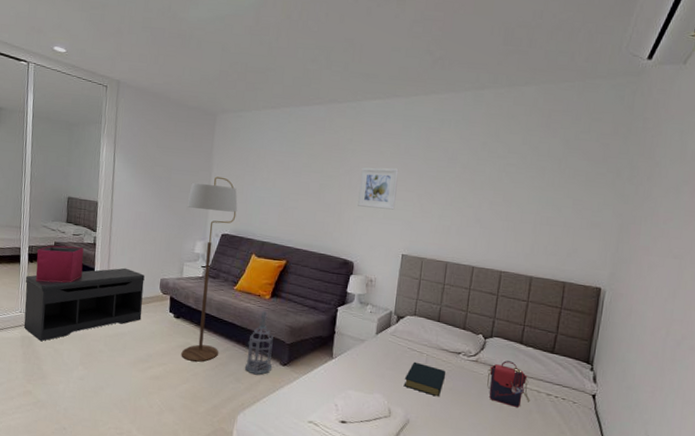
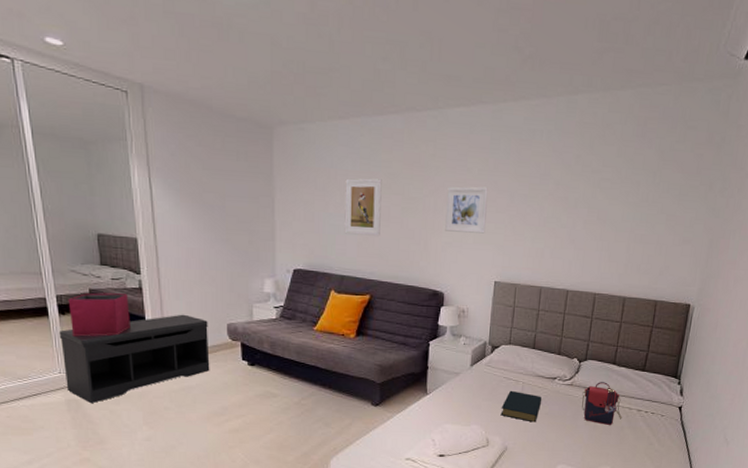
floor lamp: present [181,176,238,362] -> none [248,202,310,410]
lantern: present [244,311,274,375] -> none [333,351,364,418]
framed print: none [268,158,304,208] -> present [344,178,382,236]

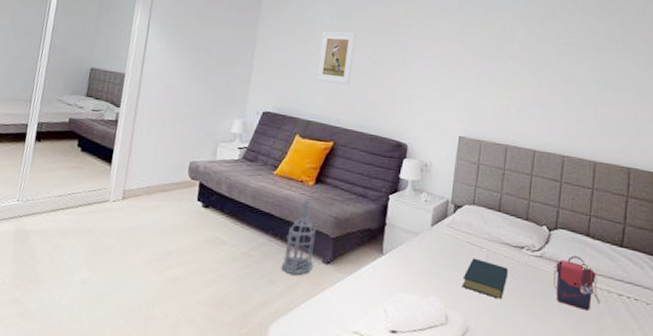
bench: present [58,314,210,404] -> none [19,148,172,237]
storage bin: present [68,293,130,337] -> none [41,122,103,166]
lantern: none [333,351,364,418] -> present [281,199,316,276]
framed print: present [445,186,488,234] -> none [412,43,455,88]

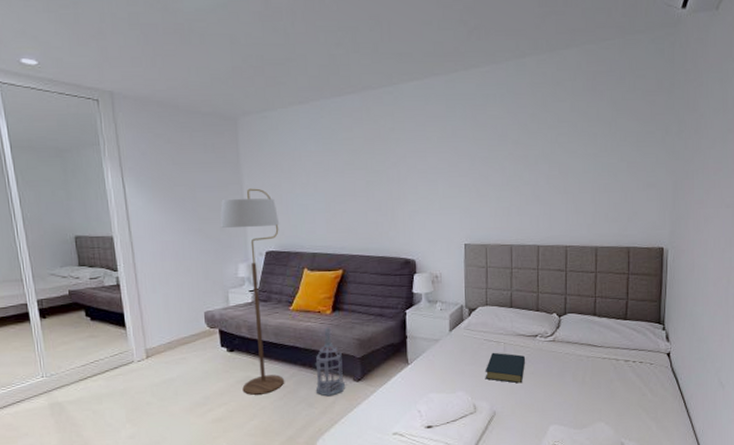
floor lamp: none [207,49,283,260] -> present [220,188,285,395]
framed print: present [315,31,356,85] -> none [310,156,348,212]
handbag: present [553,256,601,311] -> none [566,335,610,379]

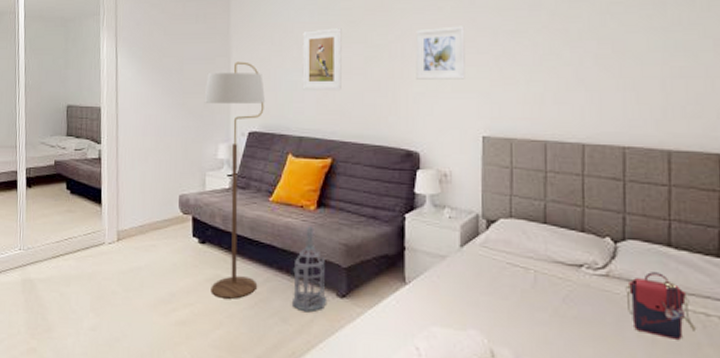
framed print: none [310,156,348,212] -> present [302,28,342,90]
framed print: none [409,153,450,200] -> present [416,26,465,80]
hardback book: present [485,352,526,384] -> none [507,281,566,330]
handbag: none [566,335,610,379] -> present [625,272,697,340]

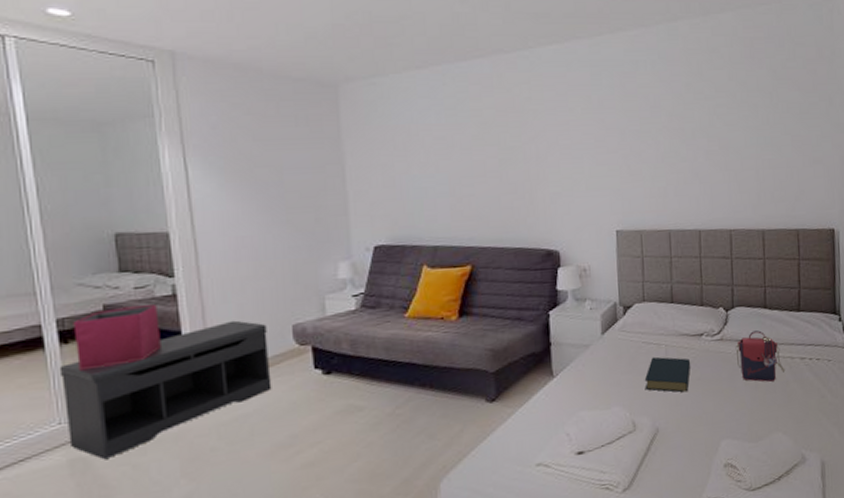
bench: none [23,185,160,285] -> present [59,320,272,460]
storage bin: none [35,164,88,211] -> present [73,305,161,371]
floor lamp: present [204,61,266,299] -> none [314,169,399,429]
lantern: present [291,226,328,312] -> none [437,337,477,424]
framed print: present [302,28,342,90] -> none [429,130,477,197]
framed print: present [416,26,465,80] -> none [549,126,598,180]
hardback book: none [507,281,566,330] -> present [644,356,691,393]

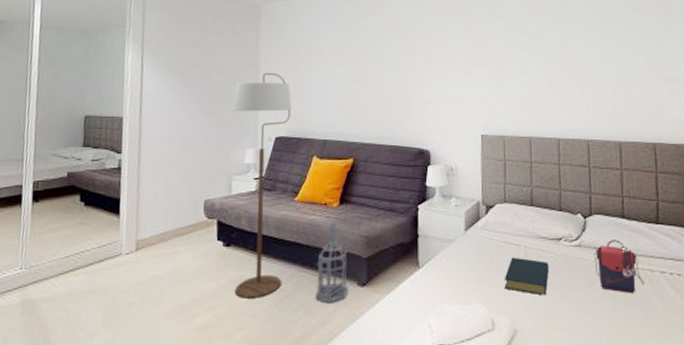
bench: present [59,320,272,460] -> none [24,193,184,304]
storage bin: present [73,305,161,371] -> none [41,175,106,226]
floor lamp: none [314,169,399,429] -> present [232,72,293,299]
lantern: none [437,337,477,424] -> present [315,222,349,304]

